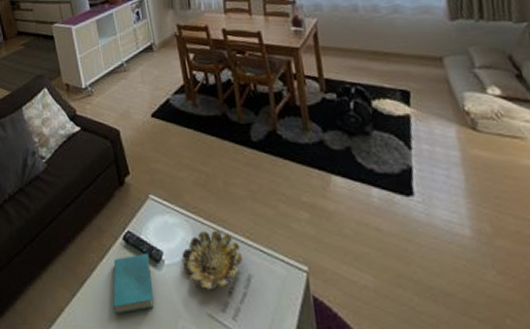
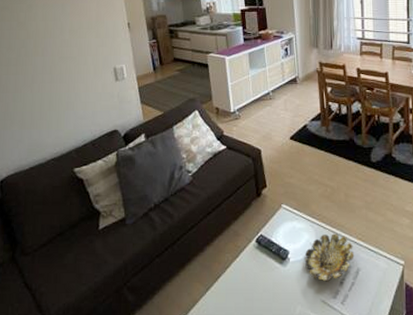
book: present [112,253,154,315] -> none [242,252,277,304]

